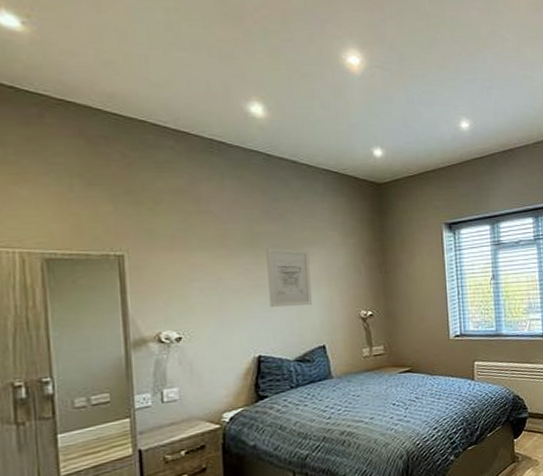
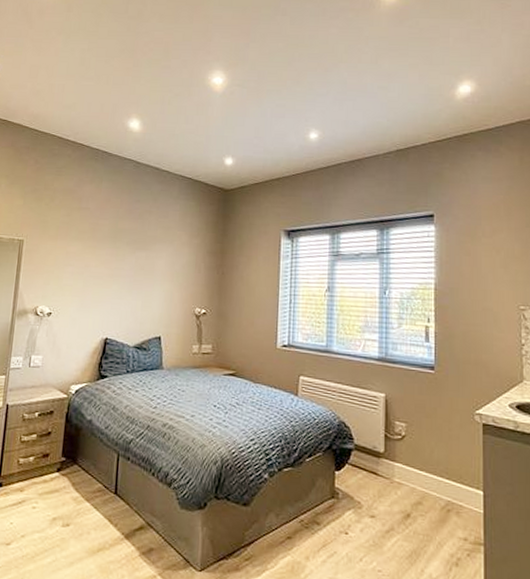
wall art: present [266,248,312,308] -> none [121,243,159,298]

